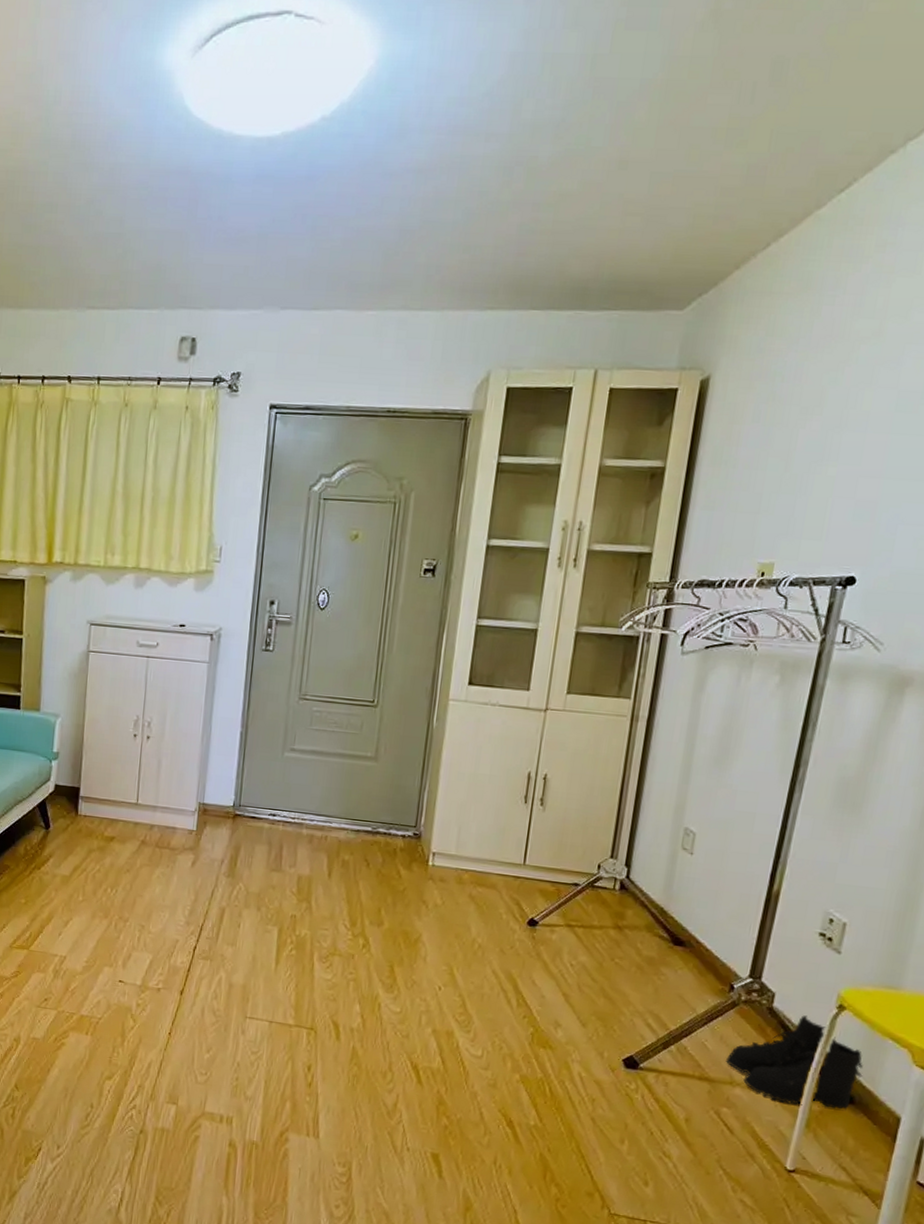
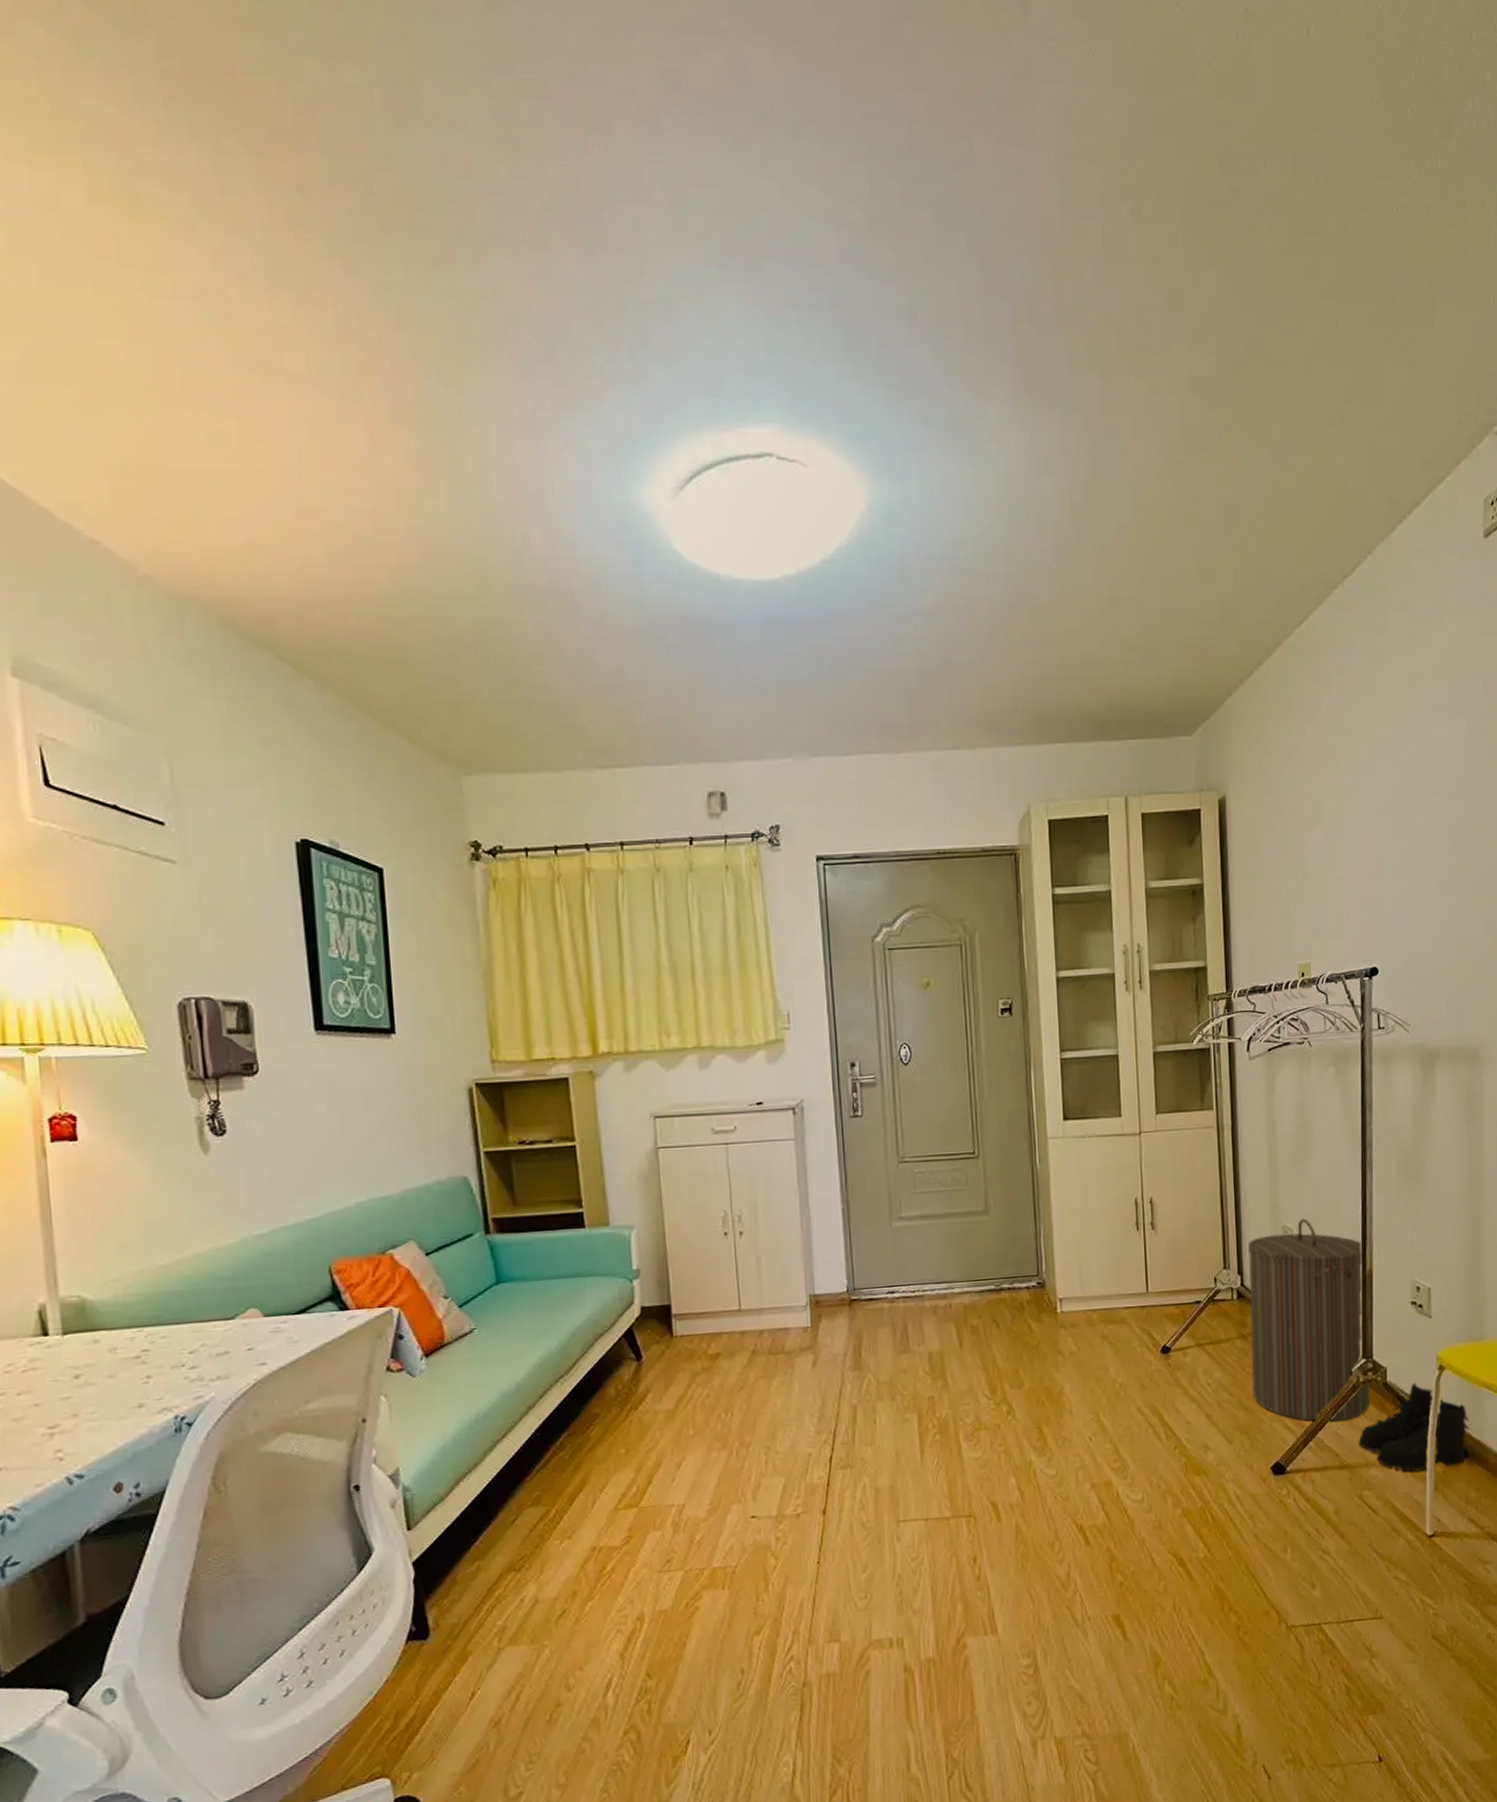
laundry hamper: none [617,824,775,1034] -> present [1247,1218,1371,1422]

